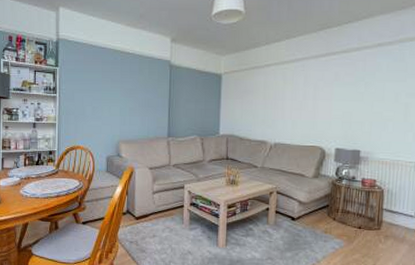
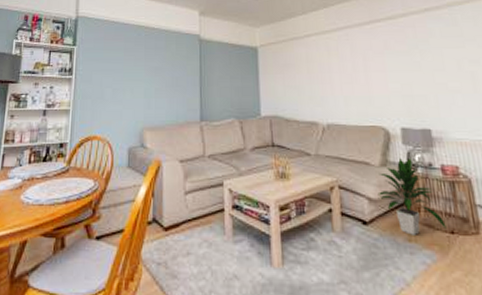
indoor plant: none [307,172,356,229] -> present [378,158,447,235]

